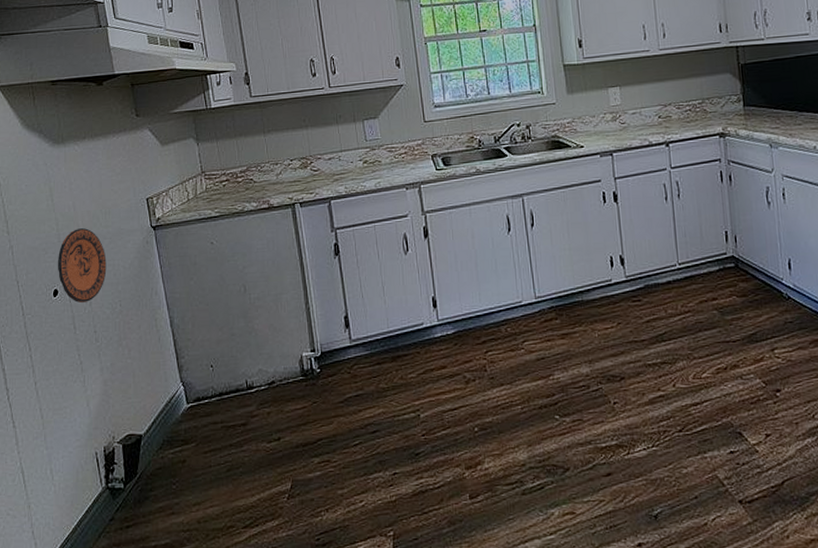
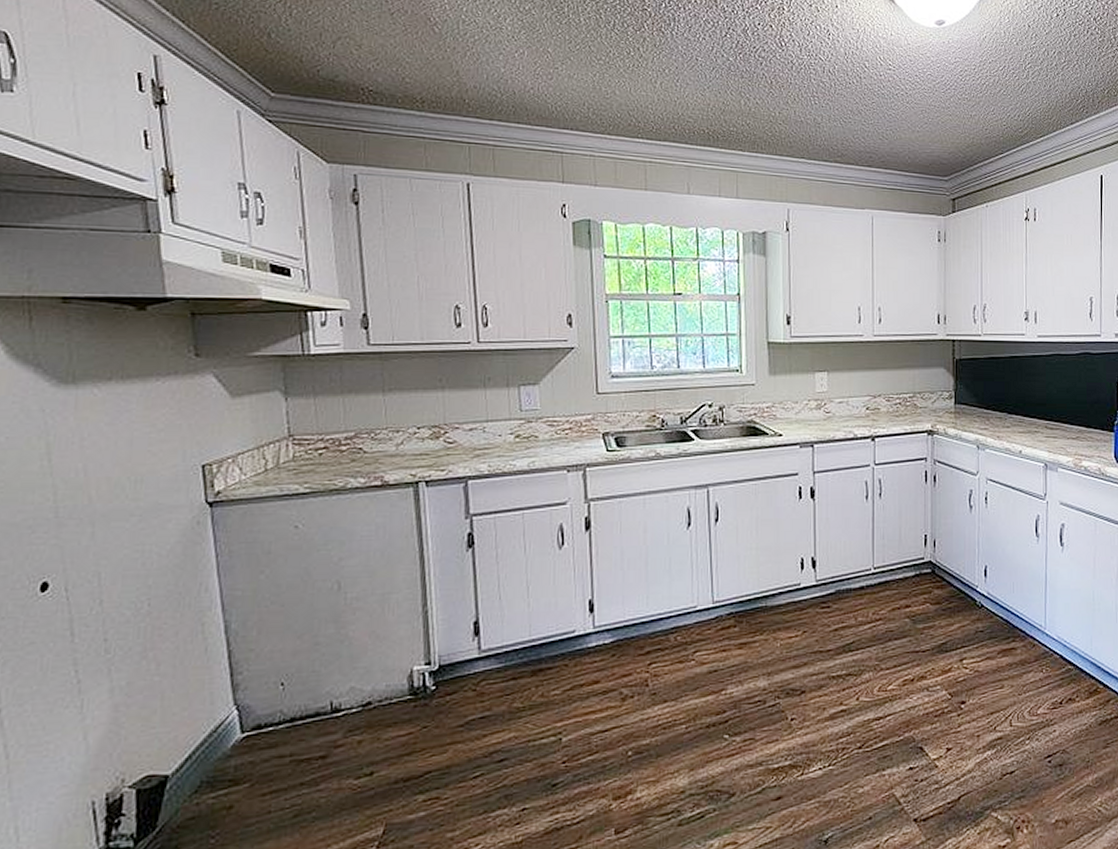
decorative plate: present [58,228,107,304] -> none [51,500,132,602]

